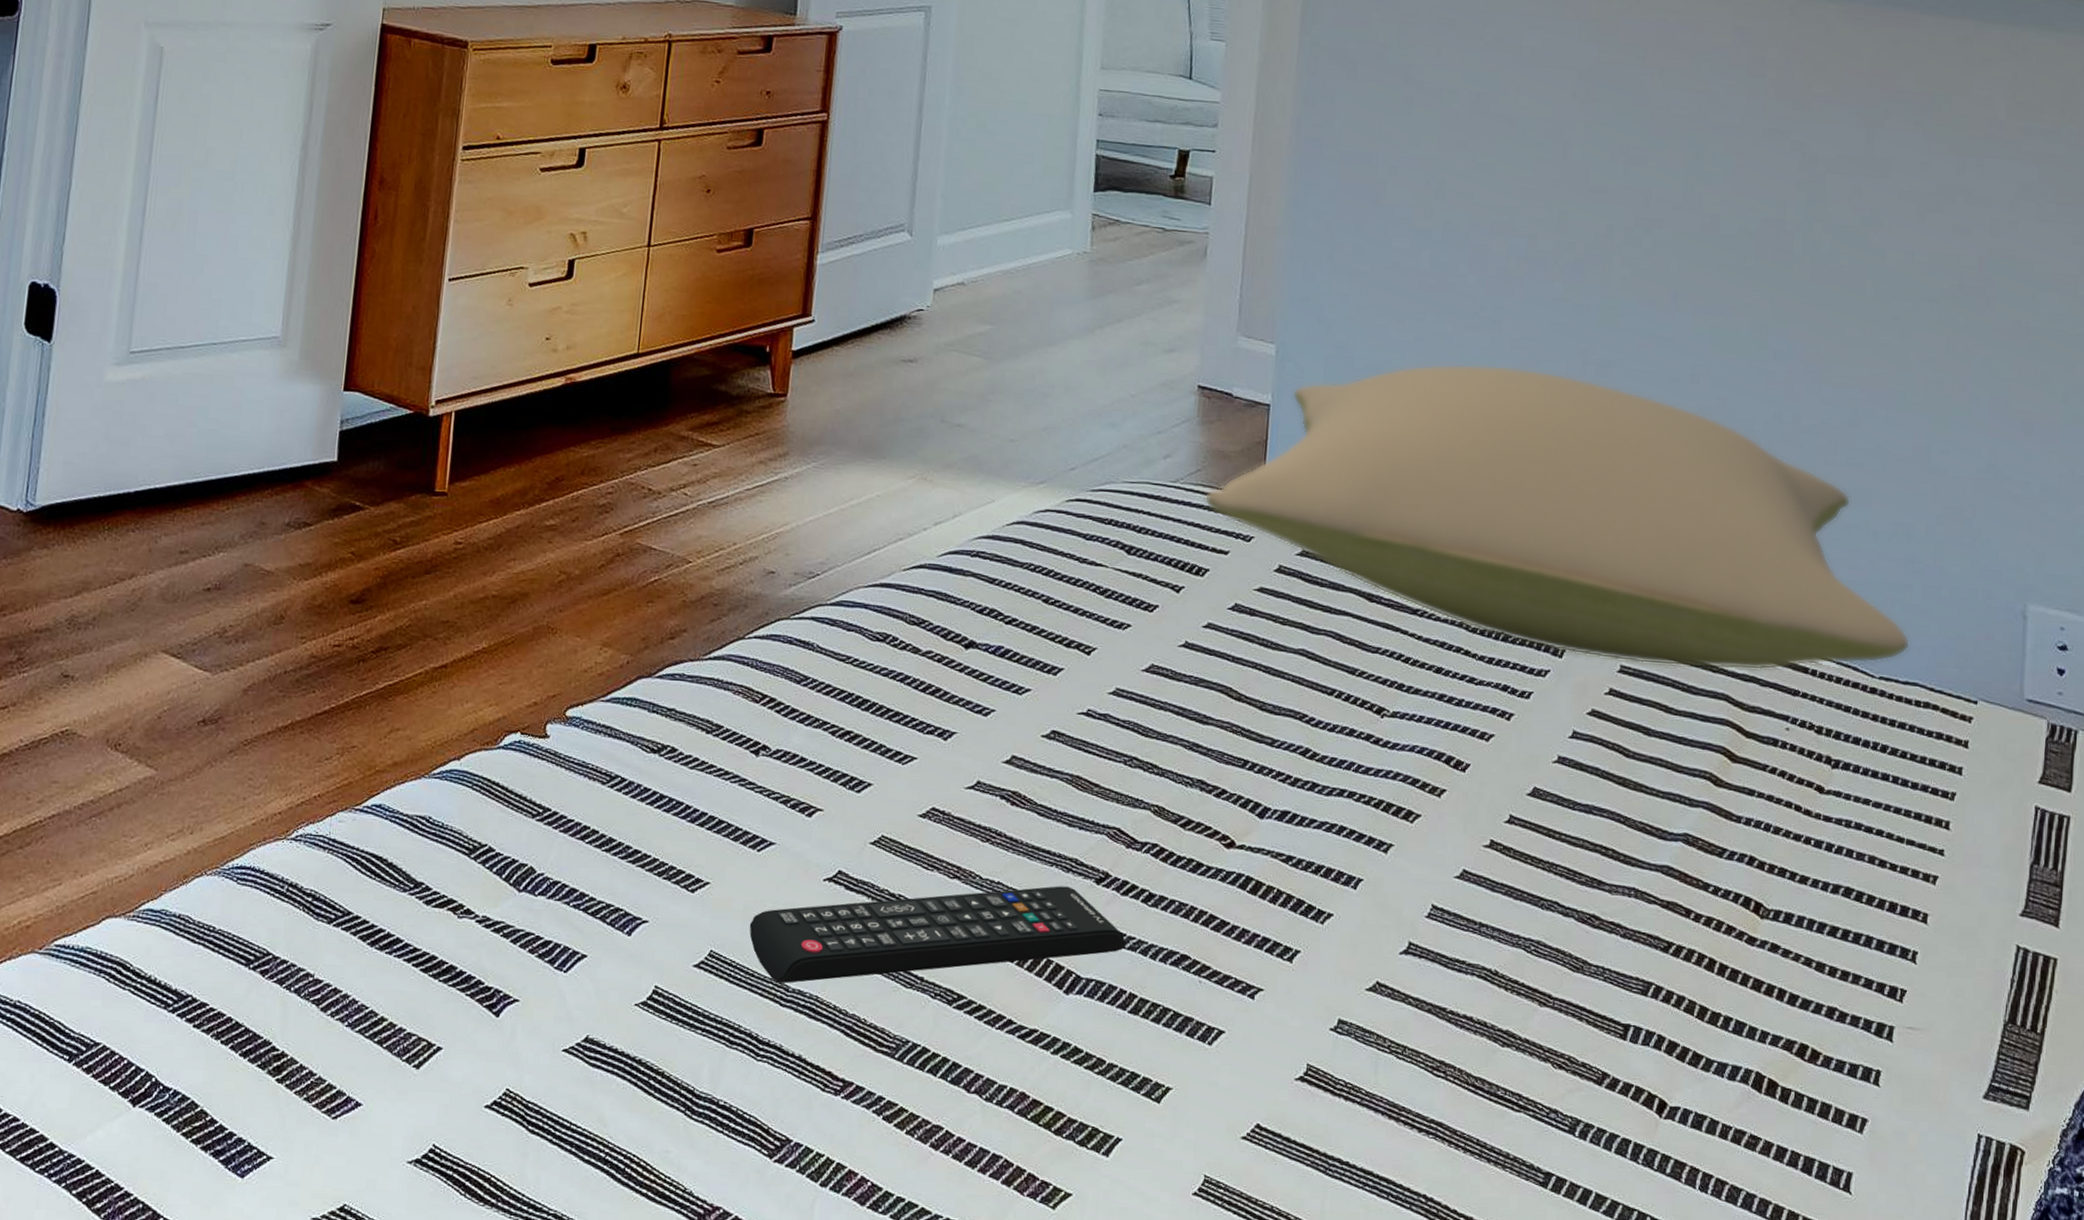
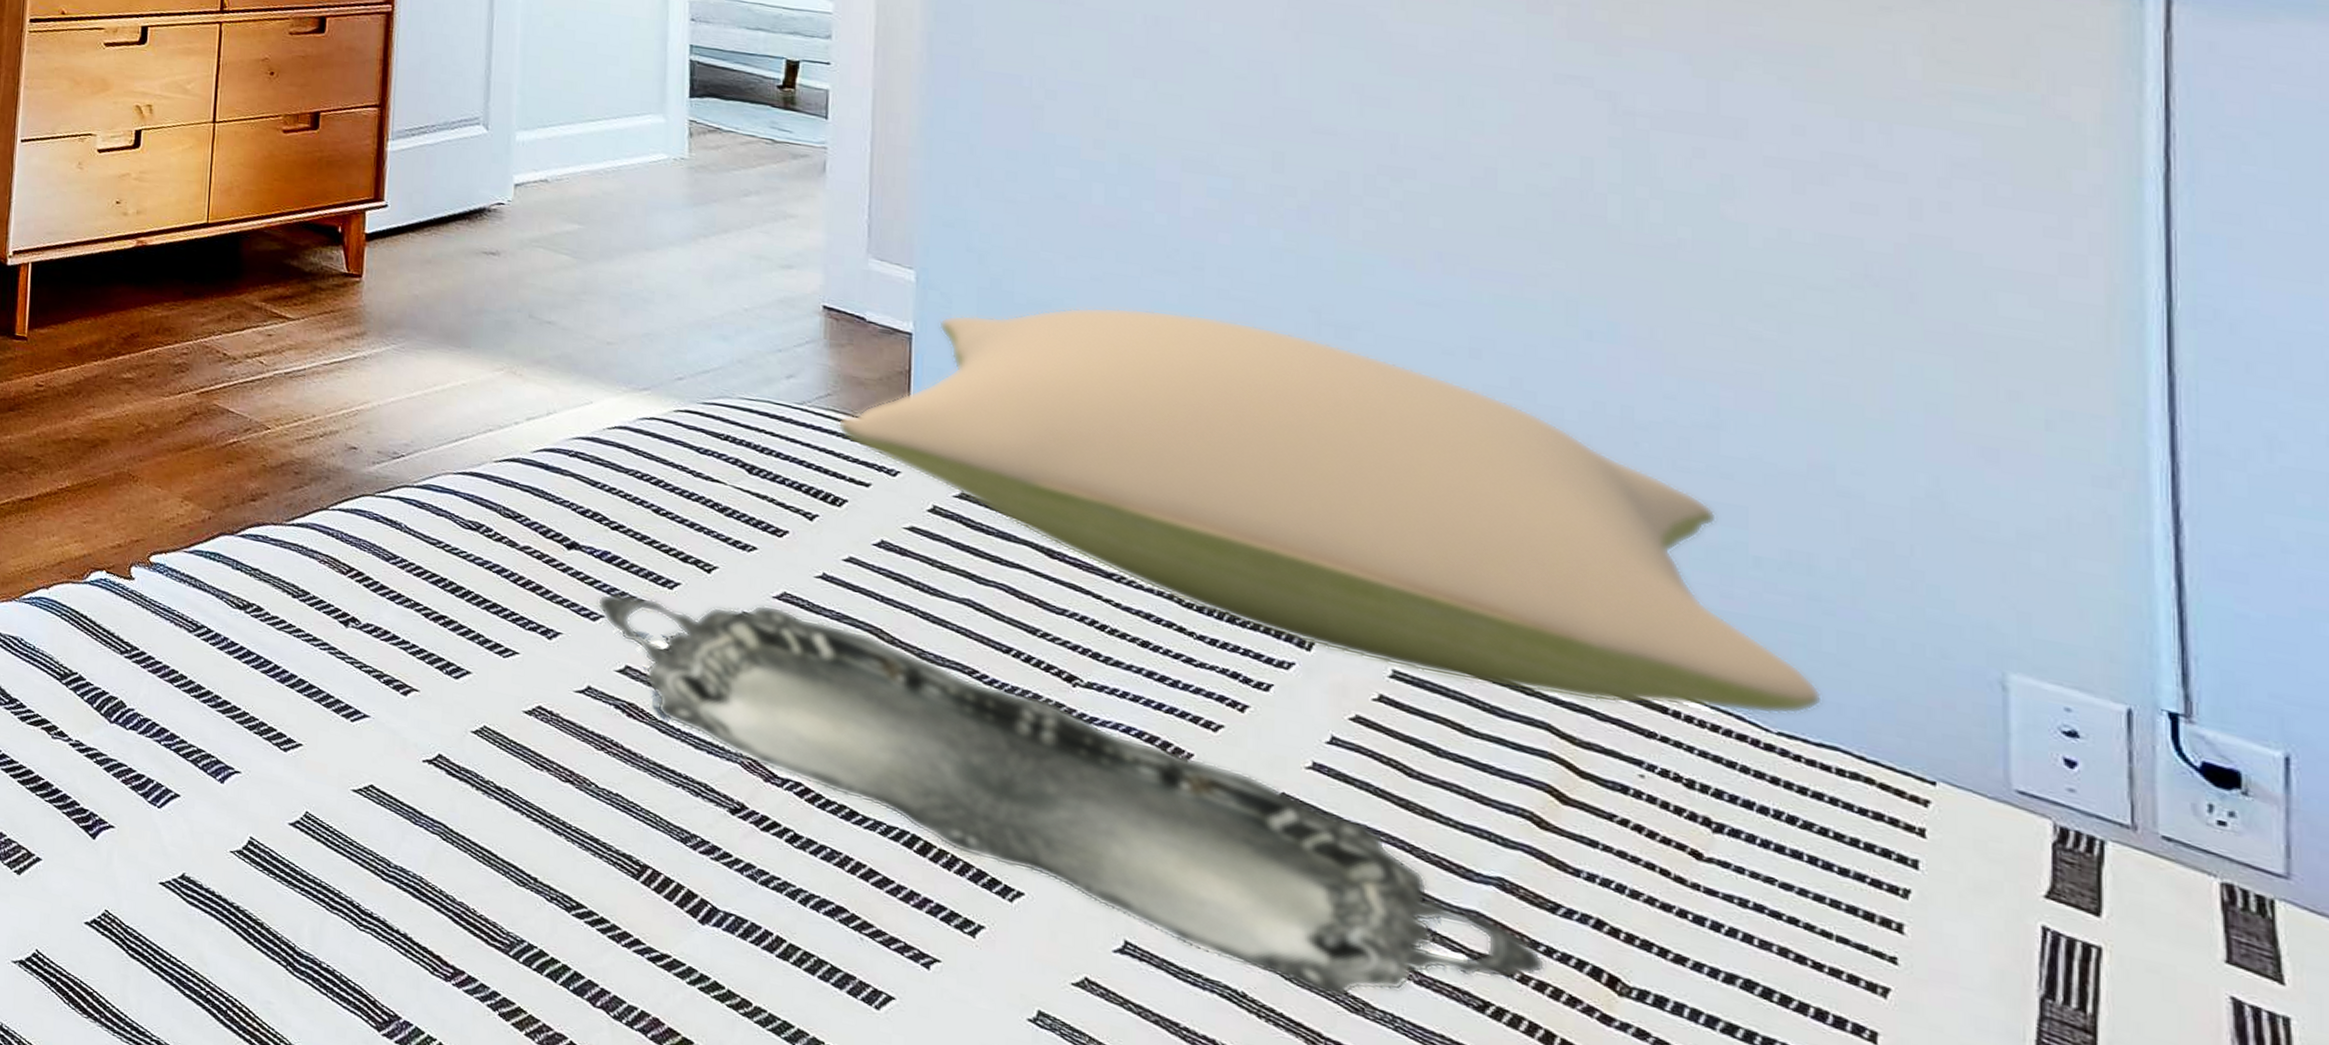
remote control: present [749,886,1126,984] -> none [345,781,769,890]
serving tray: none [989,678,1713,962] -> present [597,592,1546,999]

